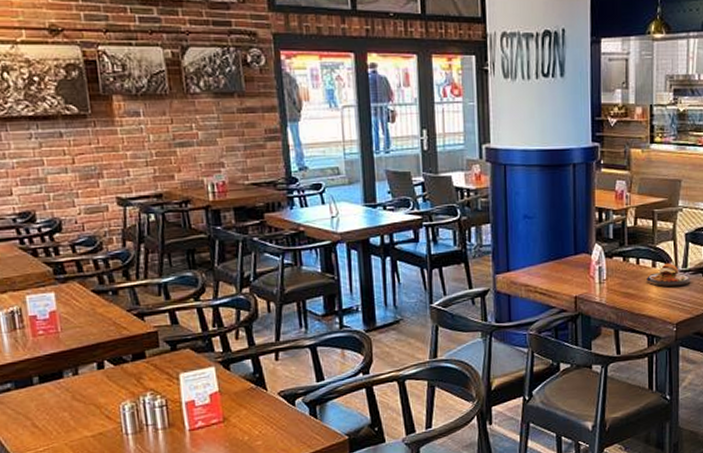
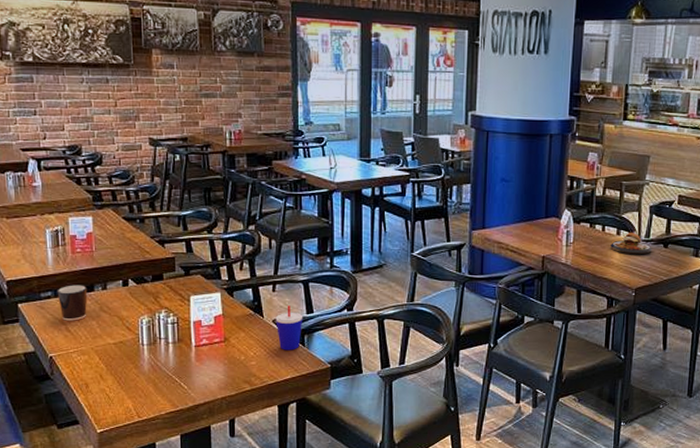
mug: none [17,372,57,415] -> present [57,285,88,321]
beverage cup: none [281,374,314,425] -> present [275,305,303,350]

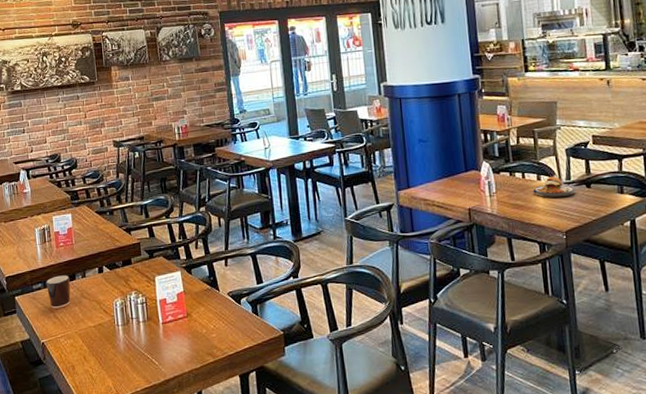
beverage cup: present [275,305,303,350] -> none [230,278,255,321]

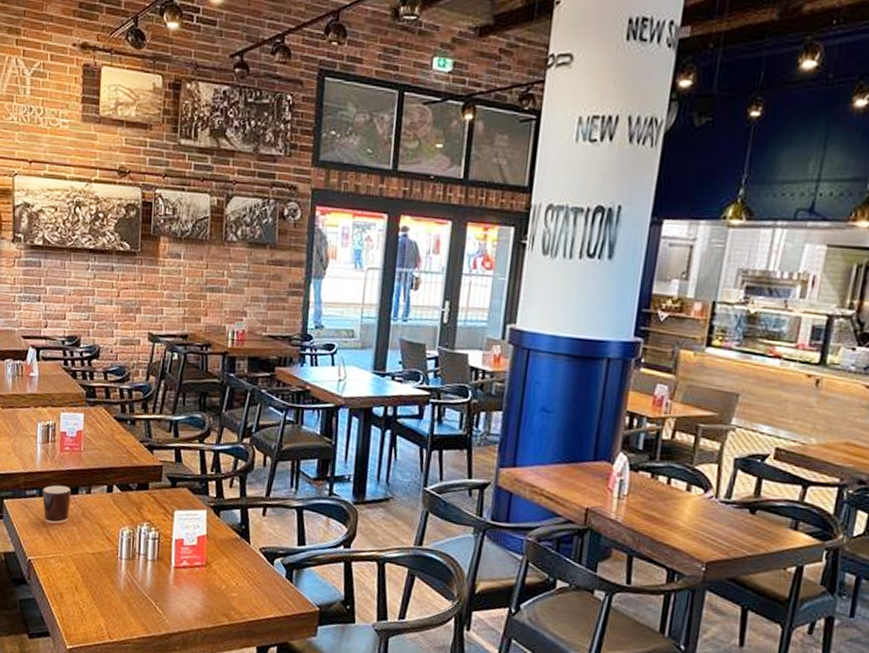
burger: present [533,176,576,199] -> none [677,489,734,521]

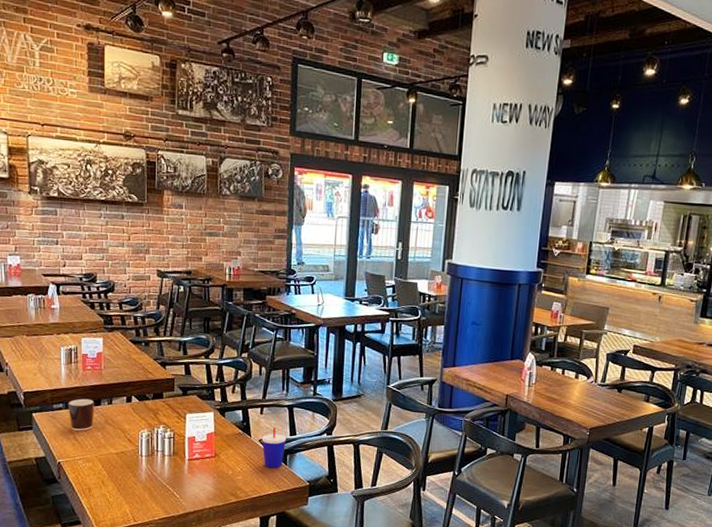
beverage cup: none [262,533,294,586] -> present [261,427,287,468]

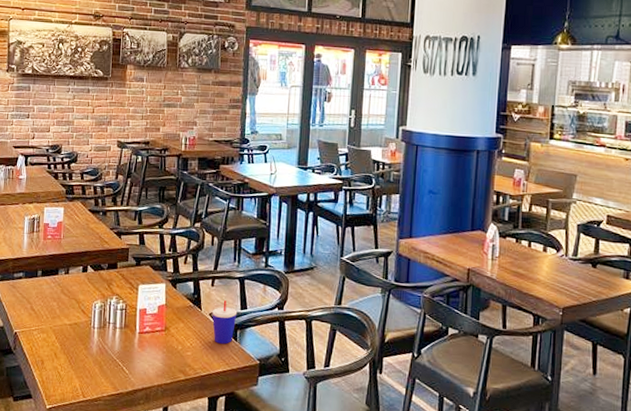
mug: present [68,398,95,431] -> none [27,267,53,301]

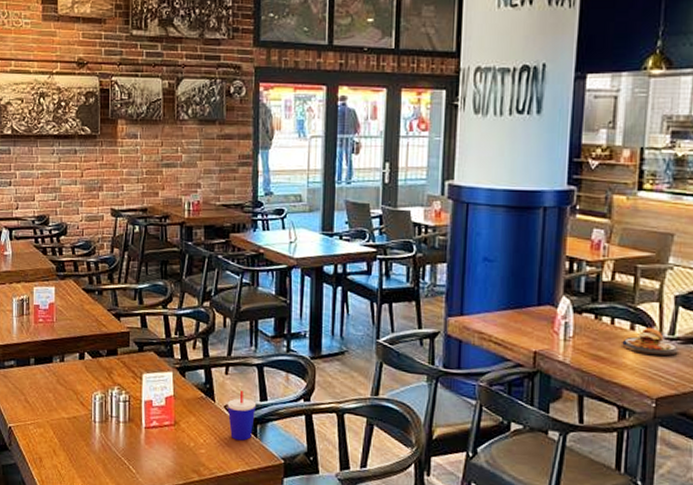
burger: none [537,249,580,274] -> present [622,327,679,357]

